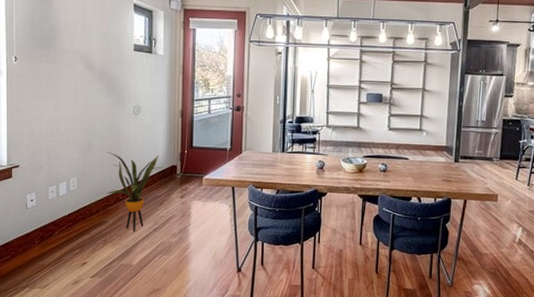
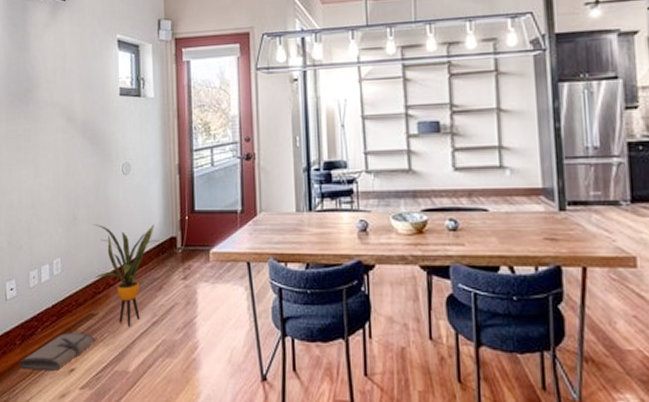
tool roll: none [38,235,105,264] -> present [19,332,96,371]

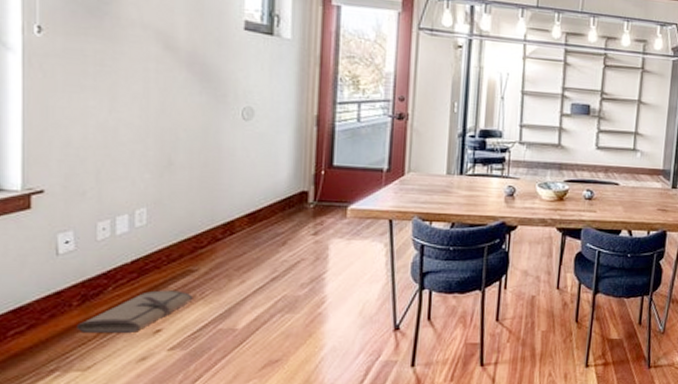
house plant: present [93,224,160,328] -> none [197,172,287,284]

